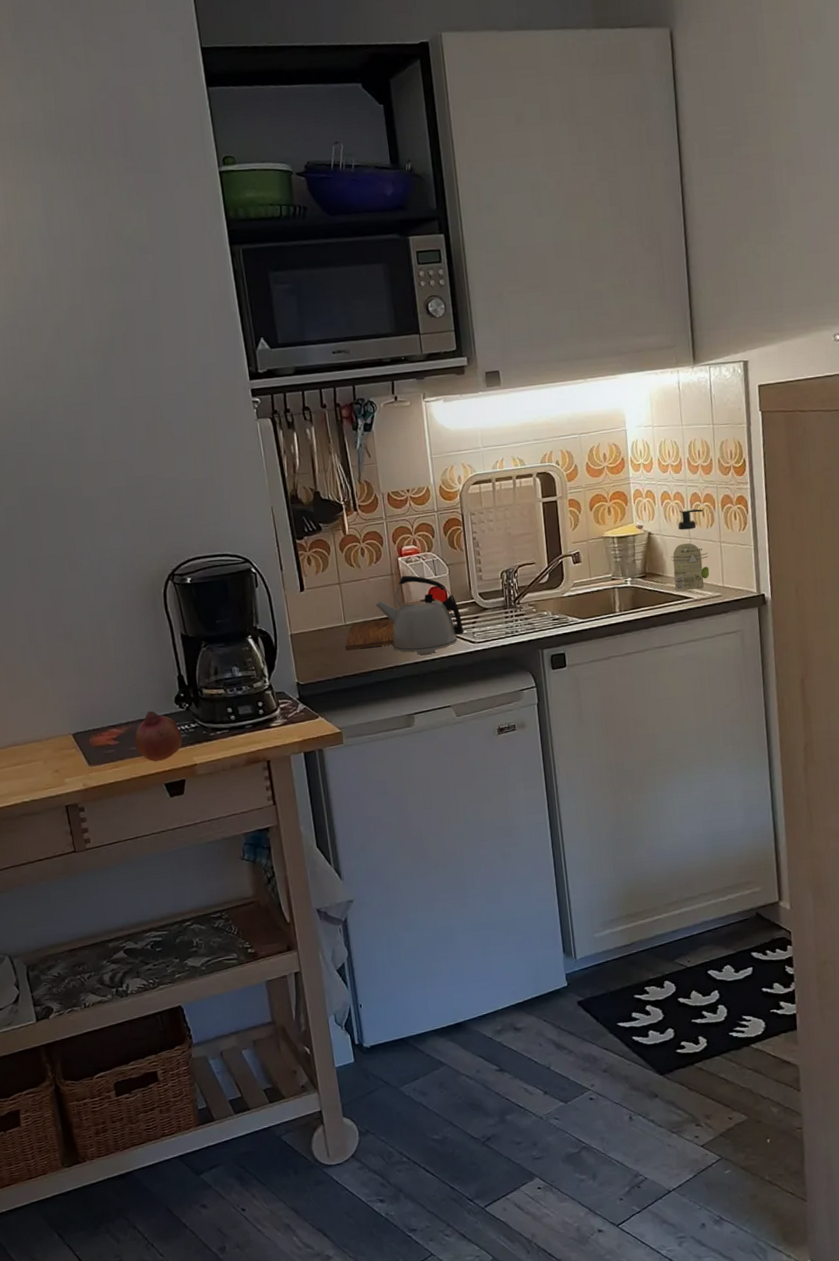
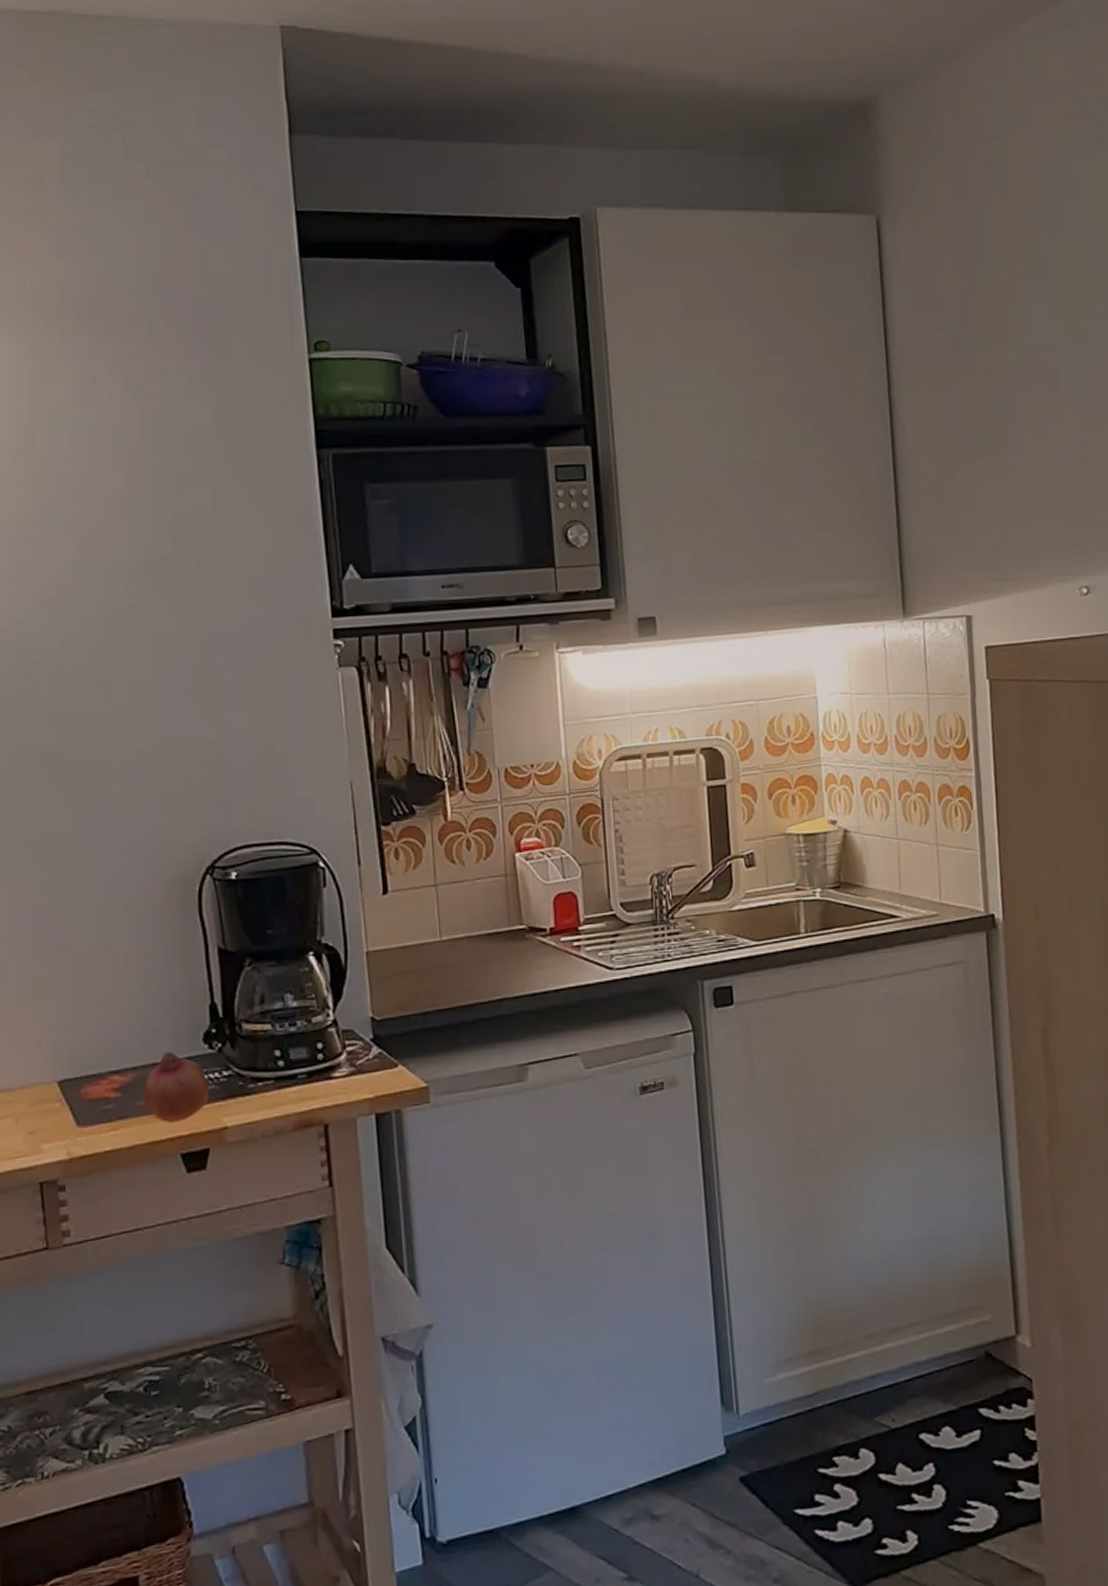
cutting board: present [345,619,394,651] -> none [439,934,506,976]
kettle: present [376,575,465,655] -> none [483,876,600,984]
soap dispenser: present [671,508,710,592] -> none [873,800,923,909]

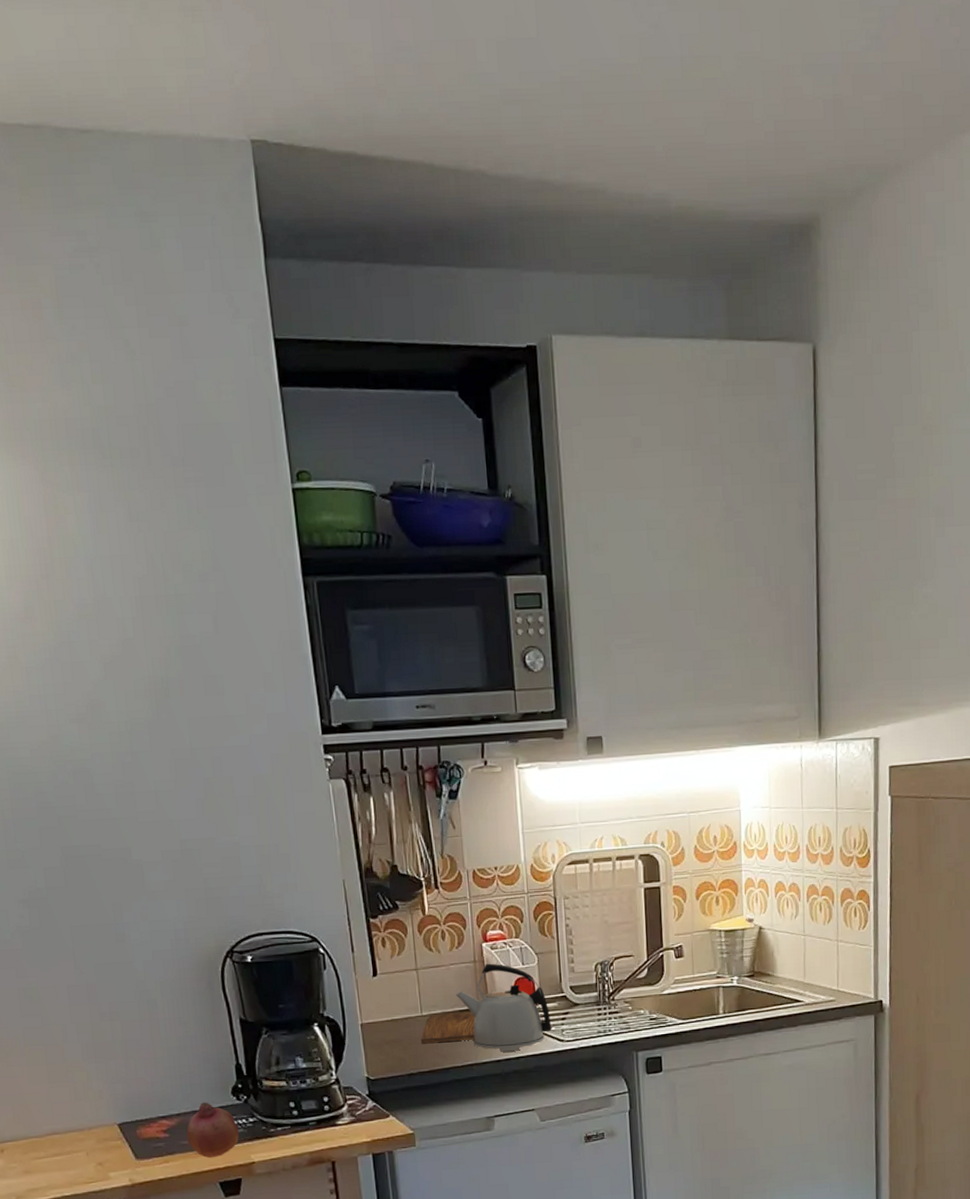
cutting board: none [439,934,506,976] -> present [421,1011,476,1044]
kettle: none [483,876,600,984] -> present [456,963,553,1052]

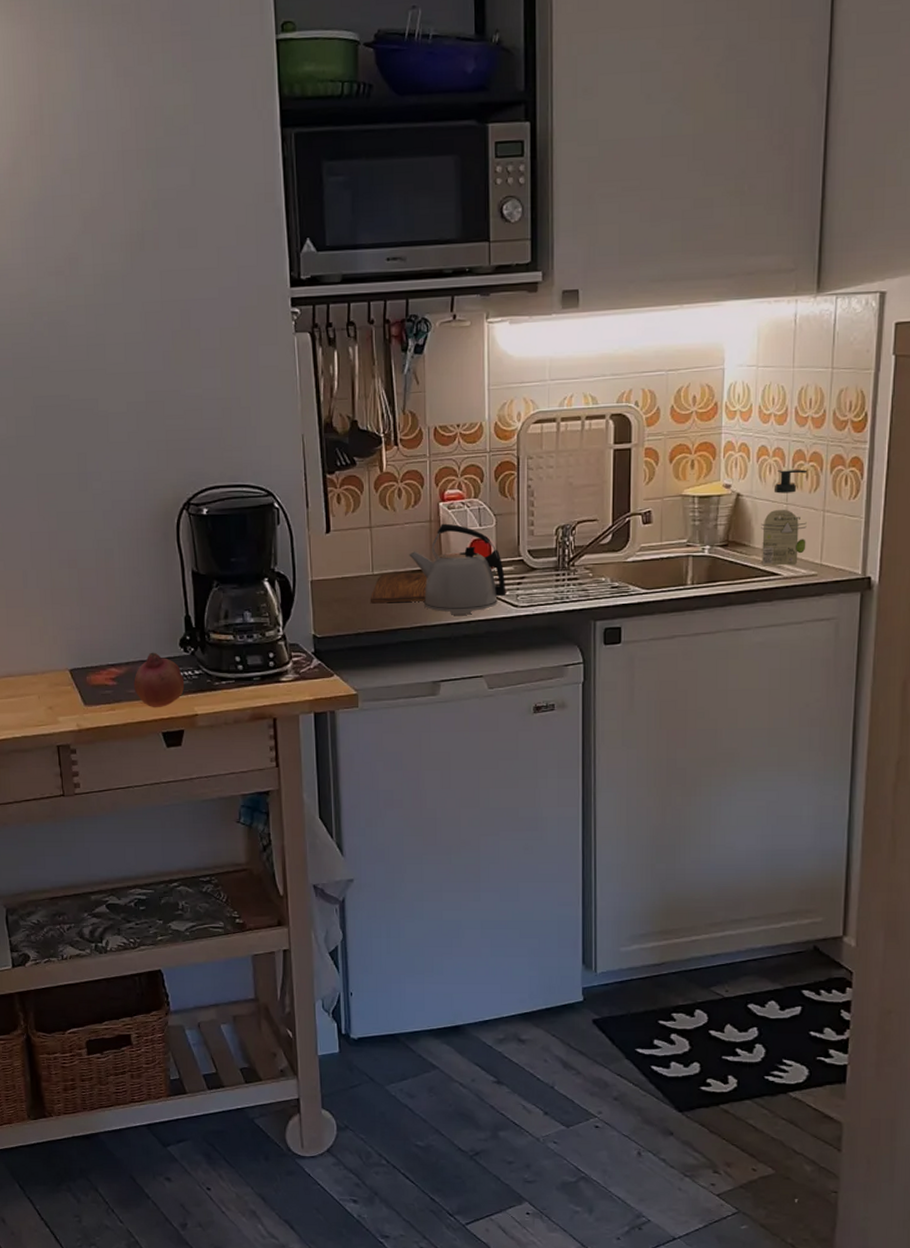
soap dispenser: none [783,902,824,994] -> present [761,468,808,566]

